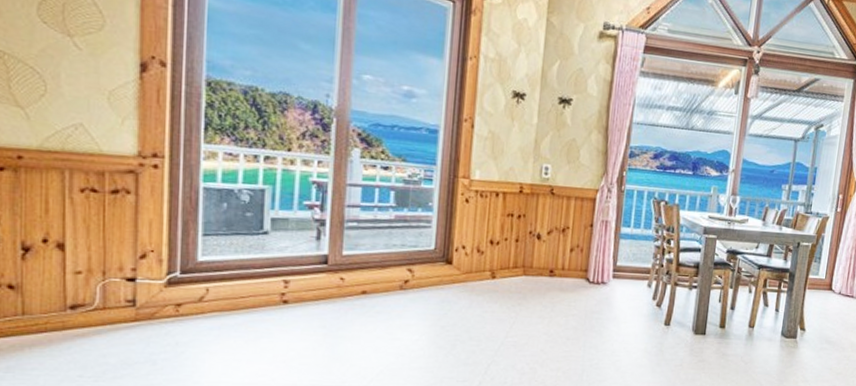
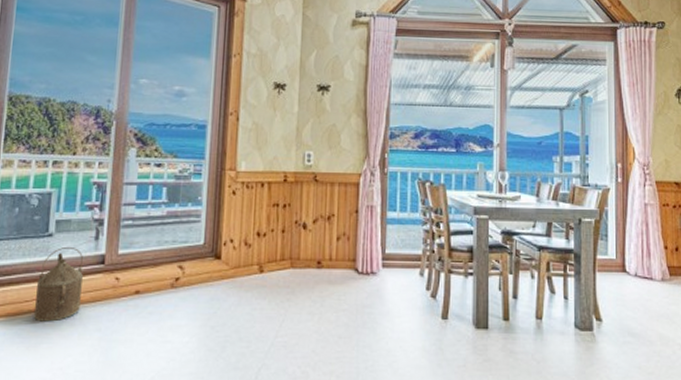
watering can: none [252,245,304,318] -> present [34,246,83,322]

